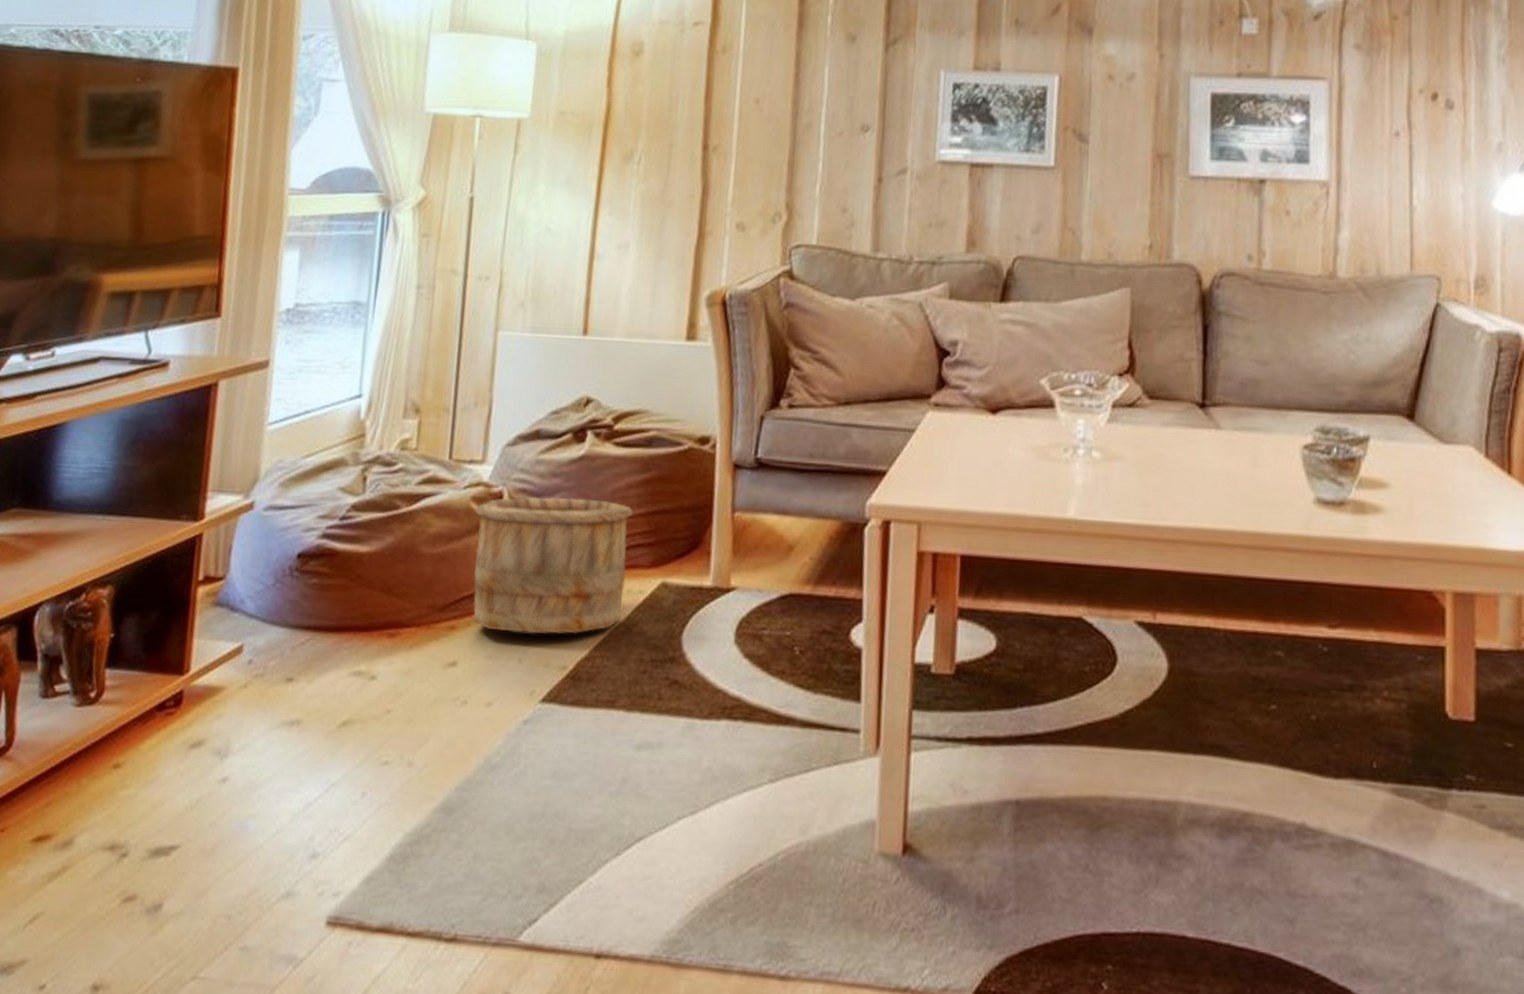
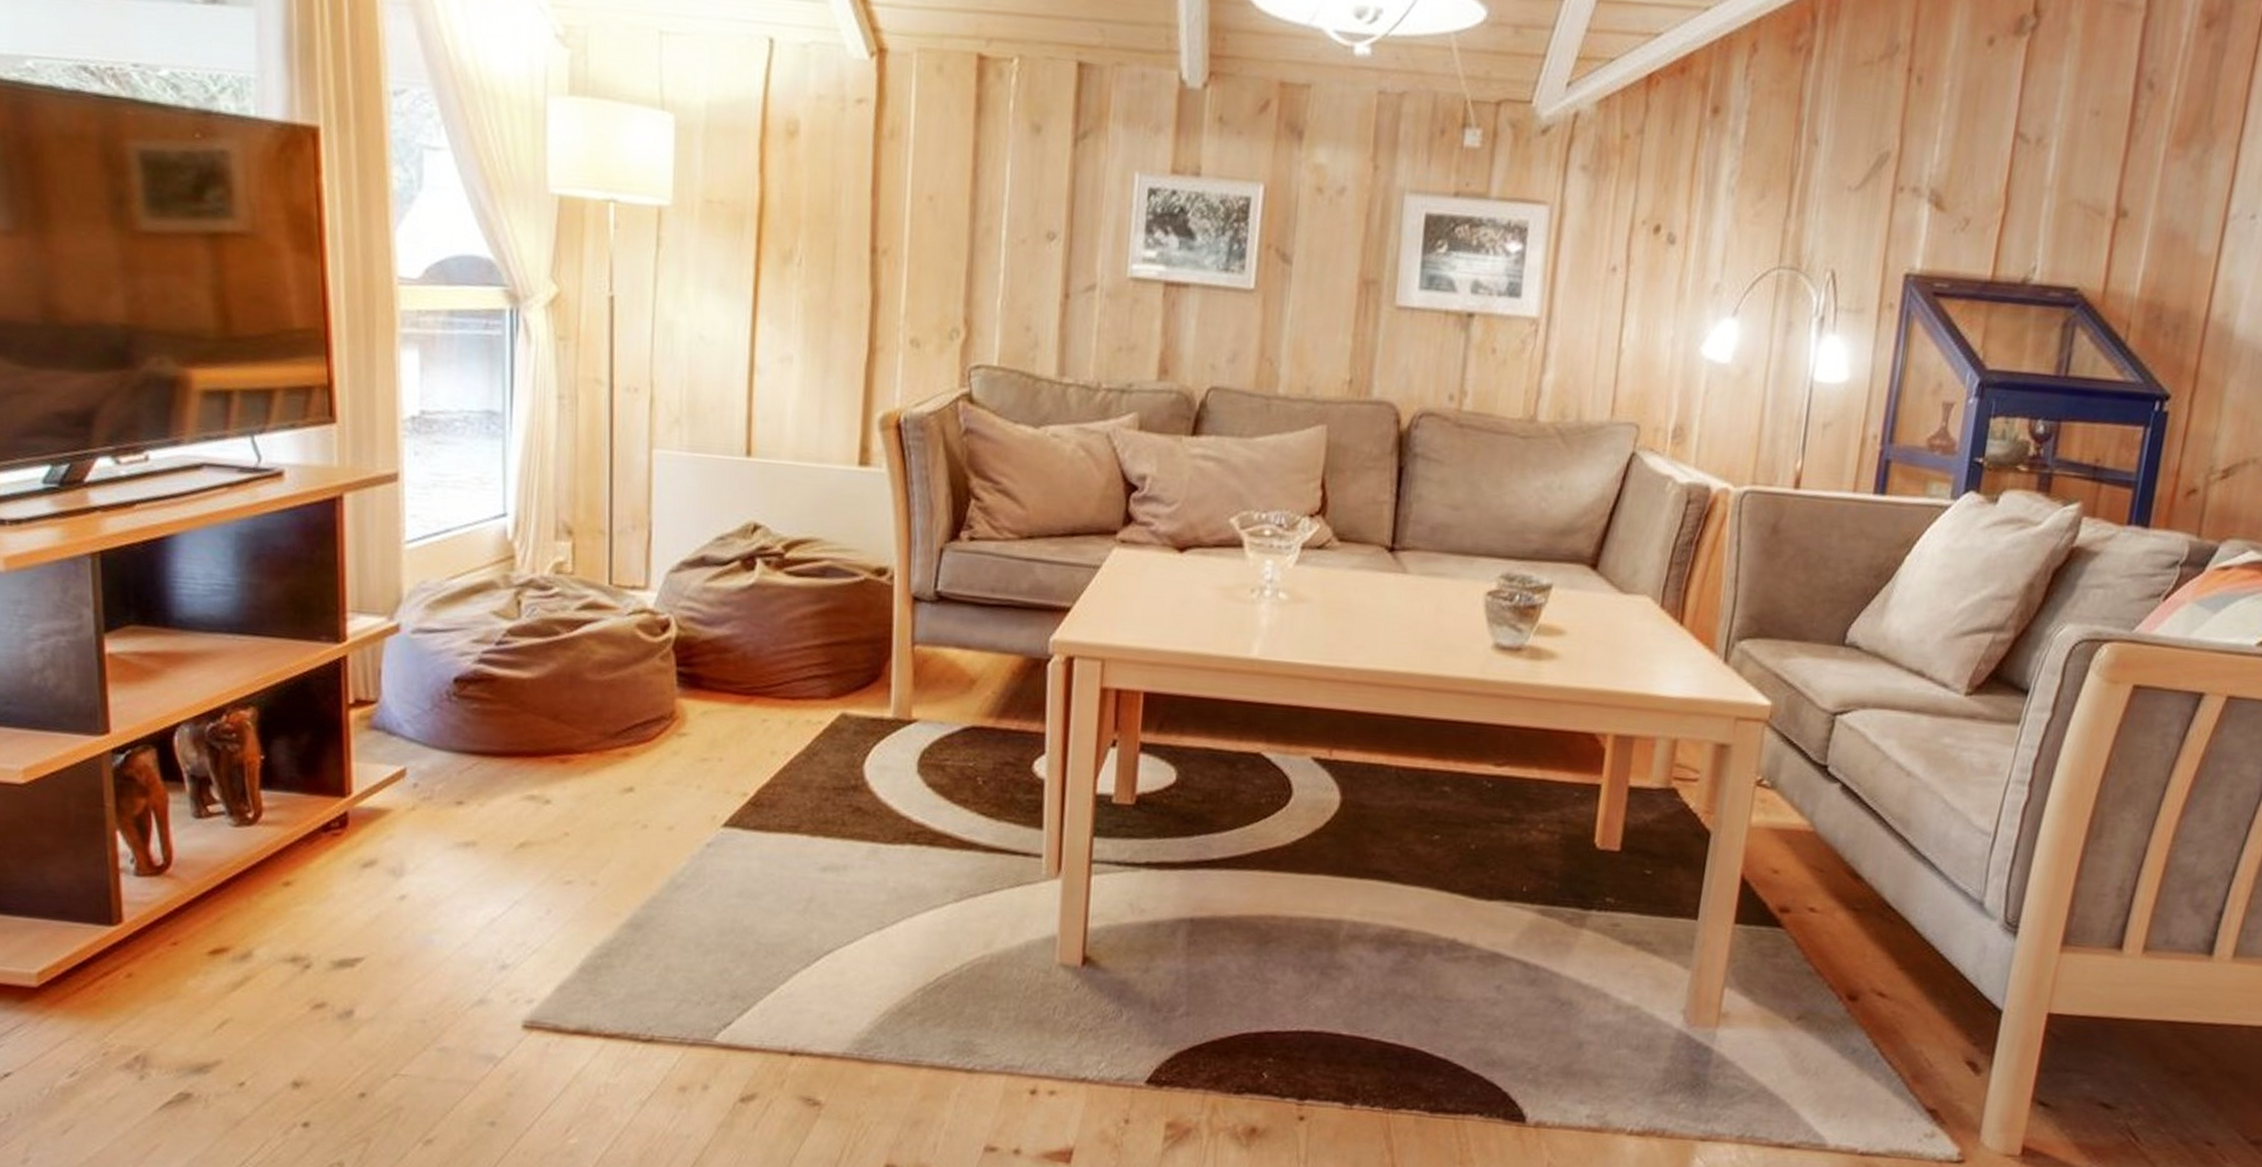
wooden bucket: present [473,496,634,635] -> none [642,625,810,763]

